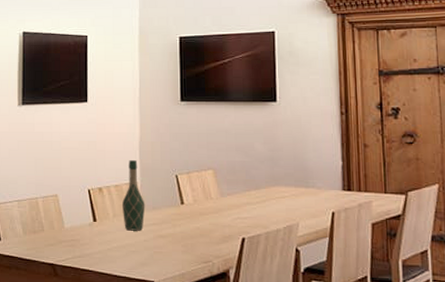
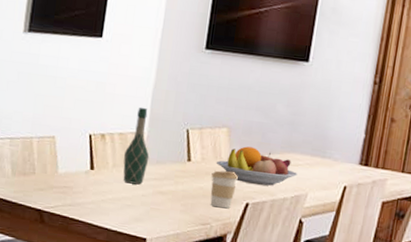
coffee cup: none [205,209,230,245] -> present [210,170,238,209]
fruit bowl: none [207,185,285,219] -> present [216,146,297,186]

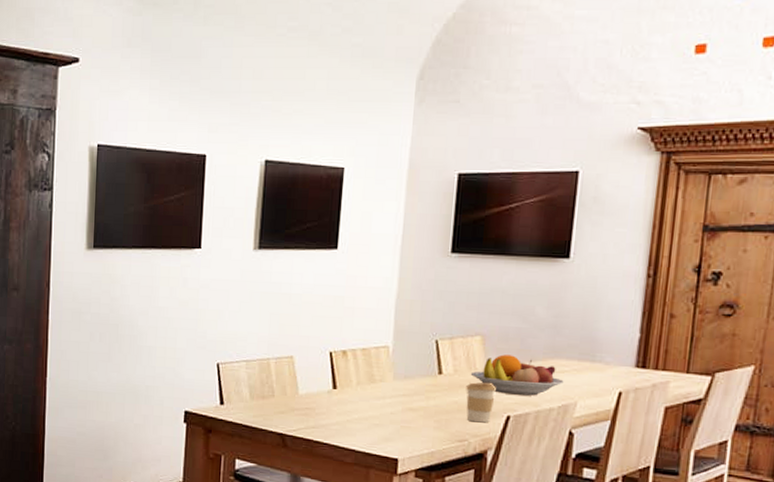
wine bottle: present [123,107,149,185] -> none [368,319,396,402]

